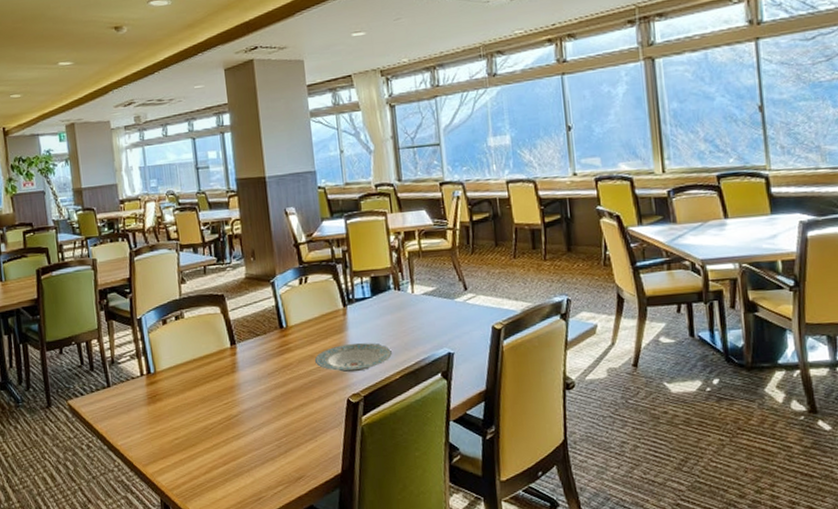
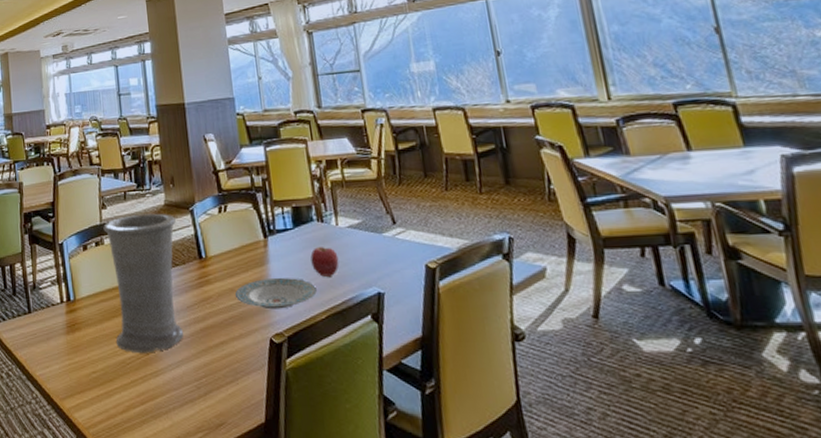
vase: none [183,286,265,419] -> present [103,213,184,354]
apple: none [387,312,414,341] -> present [310,246,339,277]

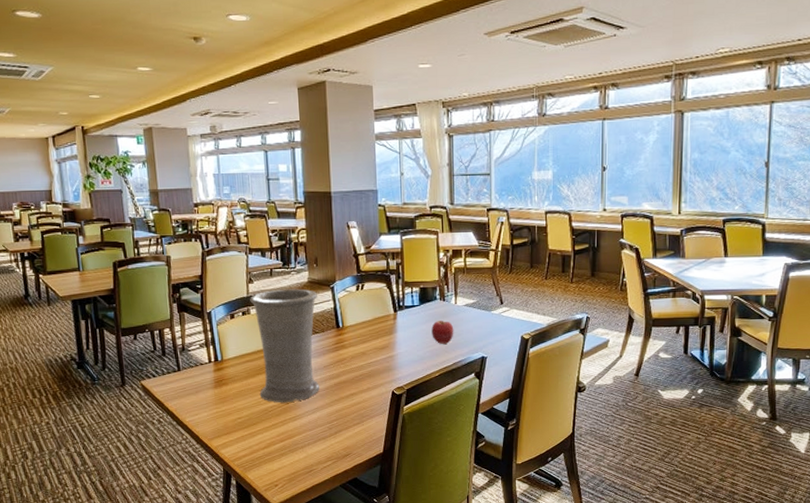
plate: present [234,277,317,310] -> none [365,344,433,369]

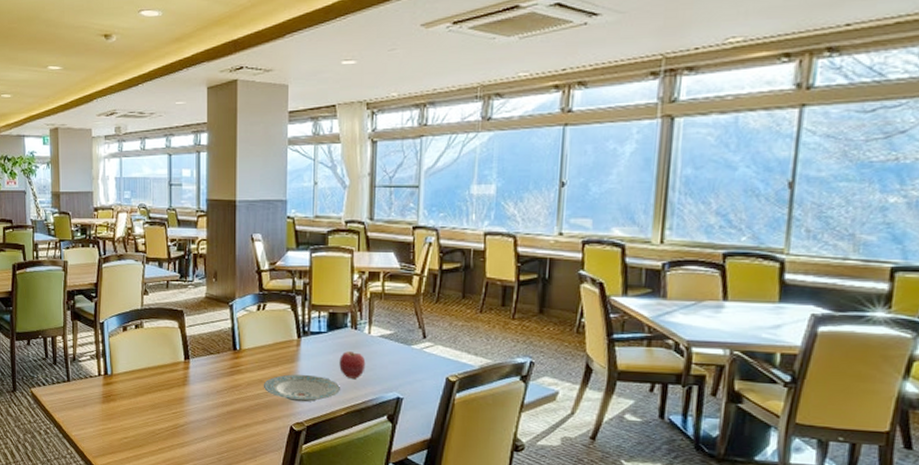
vase: present [250,288,320,403] -> none [144,303,214,427]
plate: none [365,344,433,369] -> present [263,374,340,403]

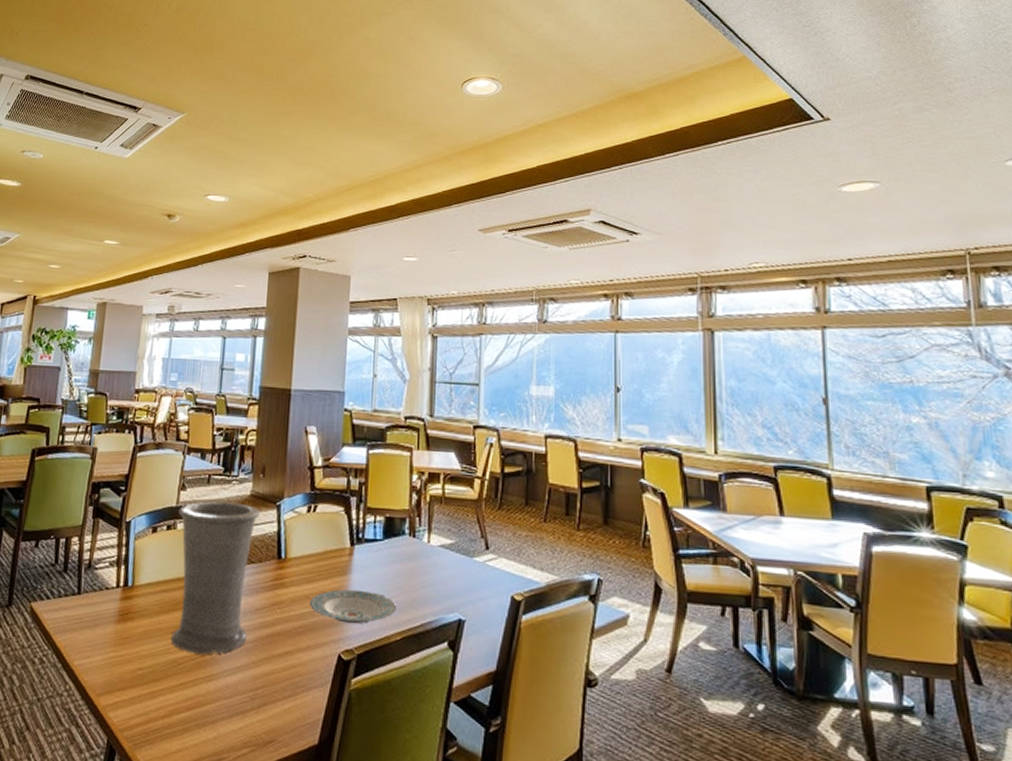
vase: none [144,303,214,427] -> present [171,501,260,655]
apple: present [339,350,366,379] -> none [395,562,425,596]

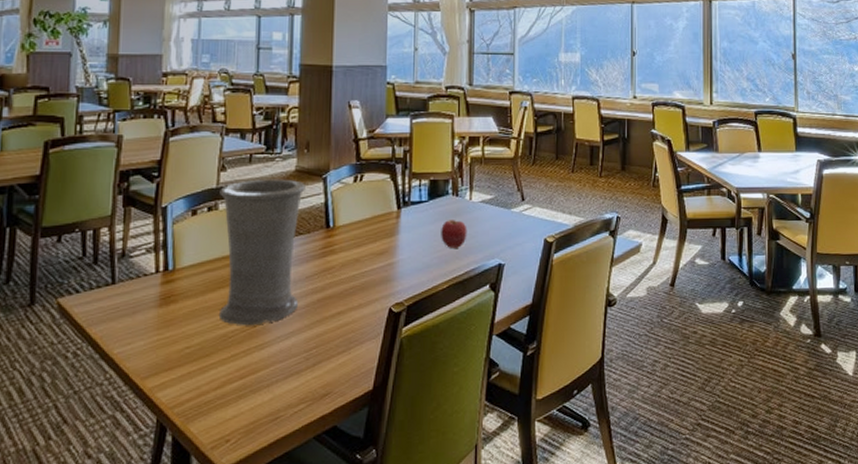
plate: present [309,589,396,625] -> none [359,248,442,280]
apple: none [395,562,425,596] -> present [441,219,467,248]

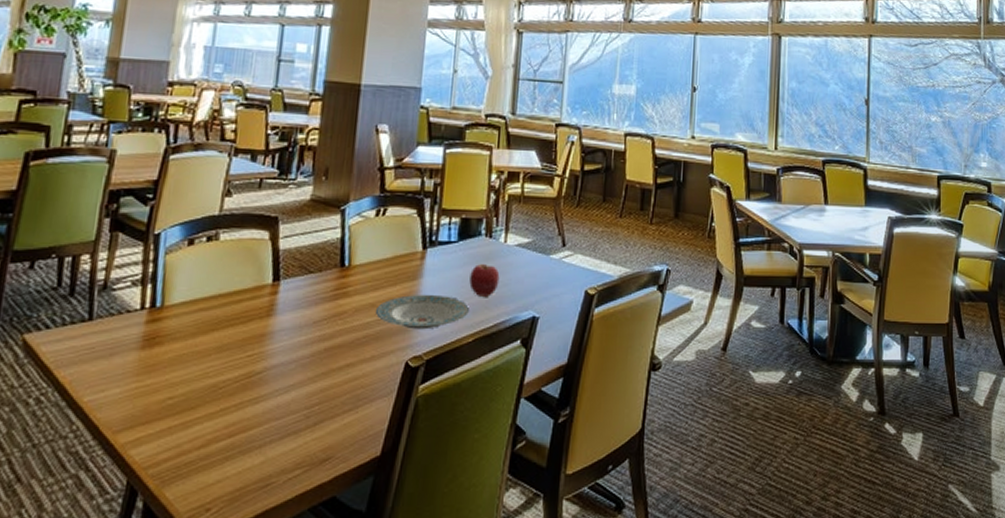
vase: present [220,179,305,326] -> none [210,207,321,376]
plate: none [359,248,442,280] -> present [375,294,469,330]

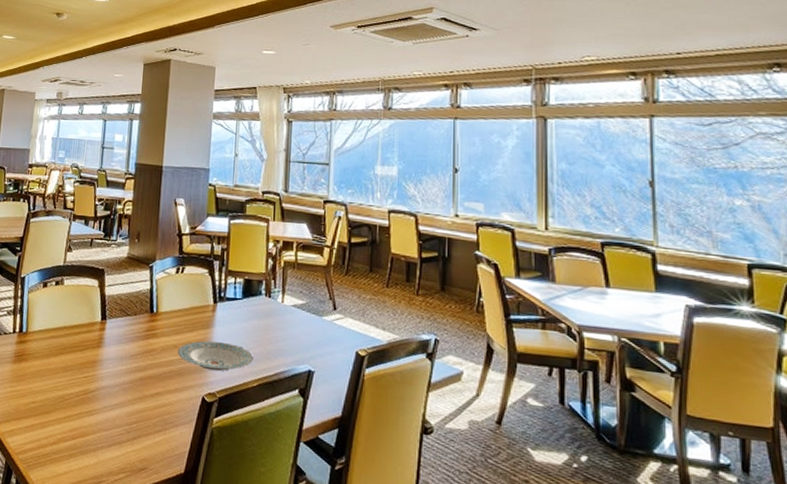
apple: present [469,263,500,297] -> none [253,319,279,349]

